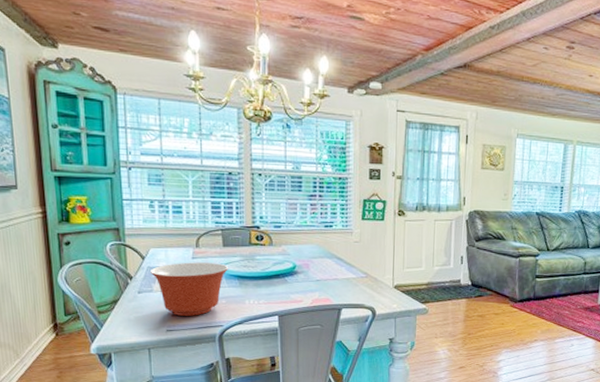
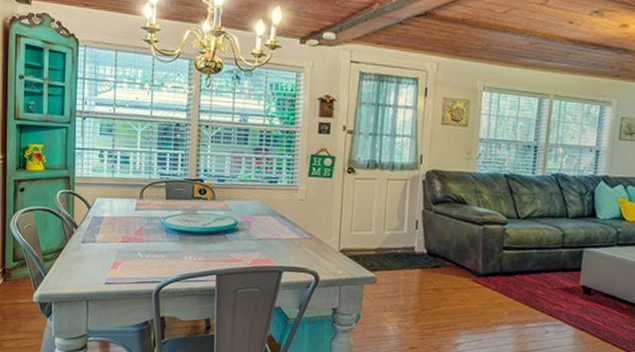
mixing bowl: present [149,262,229,316] -> none [94,213,171,270]

